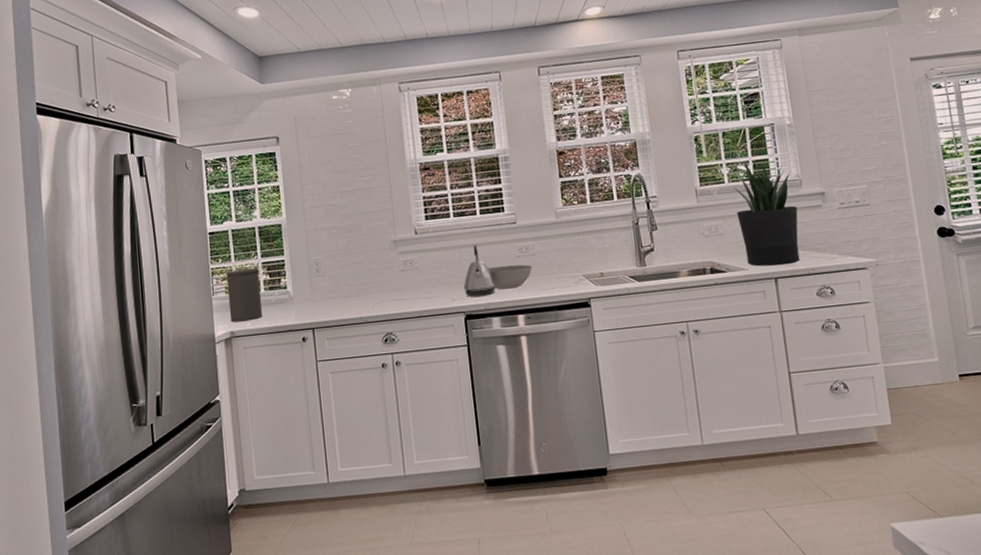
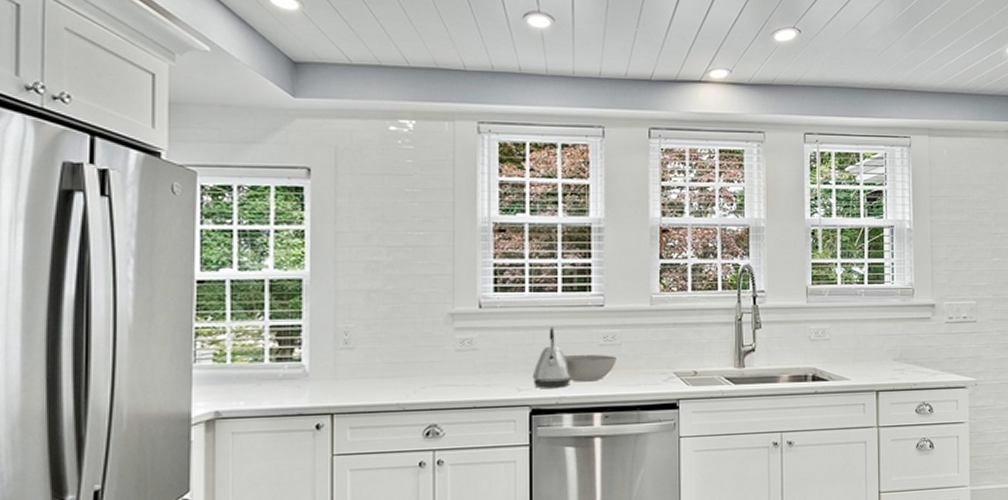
canister: present [226,268,263,323] -> none [216,332,264,400]
planter: present [733,161,800,267] -> none [846,262,907,378]

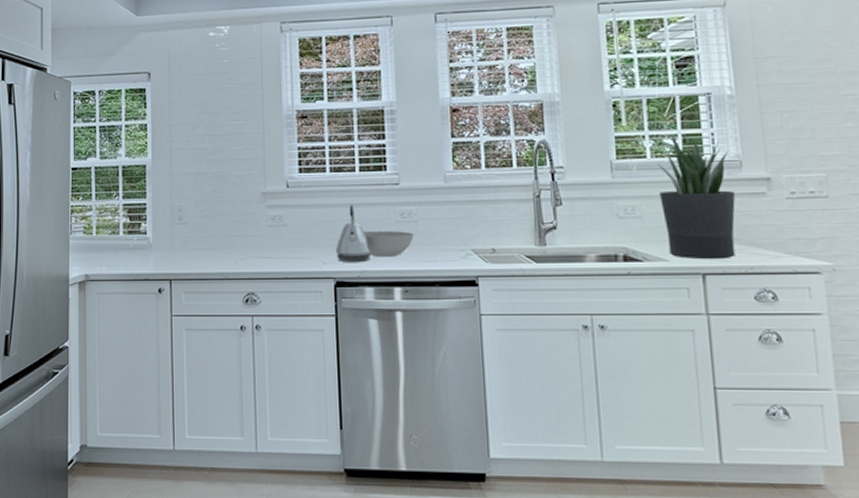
planter: none [846,262,907,378] -> present [657,134,736,260]

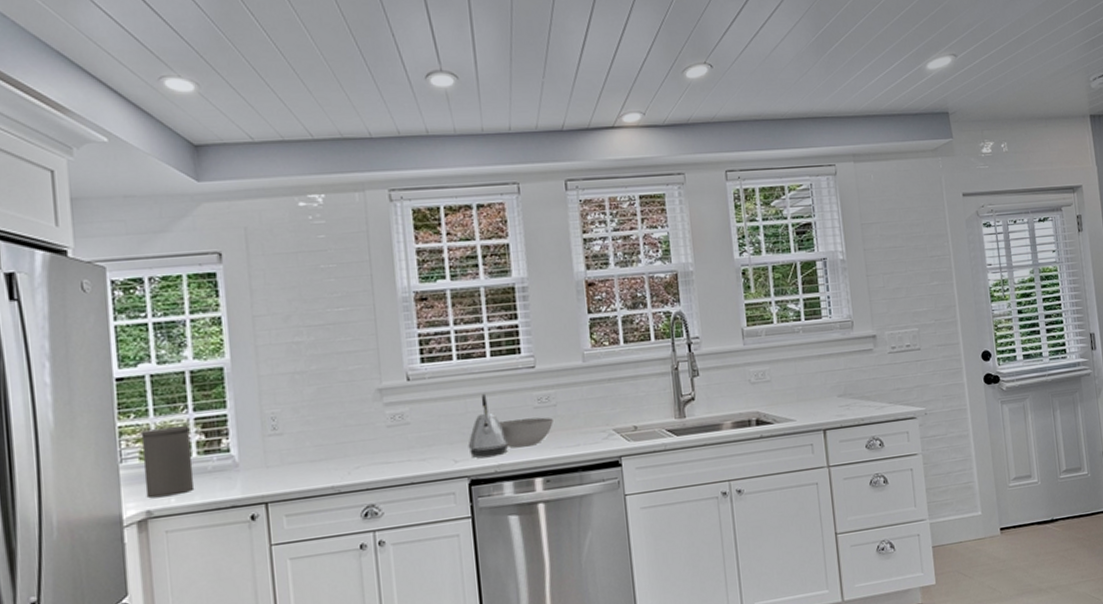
canister: none [85,210,120,265] -> present [140,426,195,499]
planter: present [657,134,736,260] -> none [783,299,850,417]

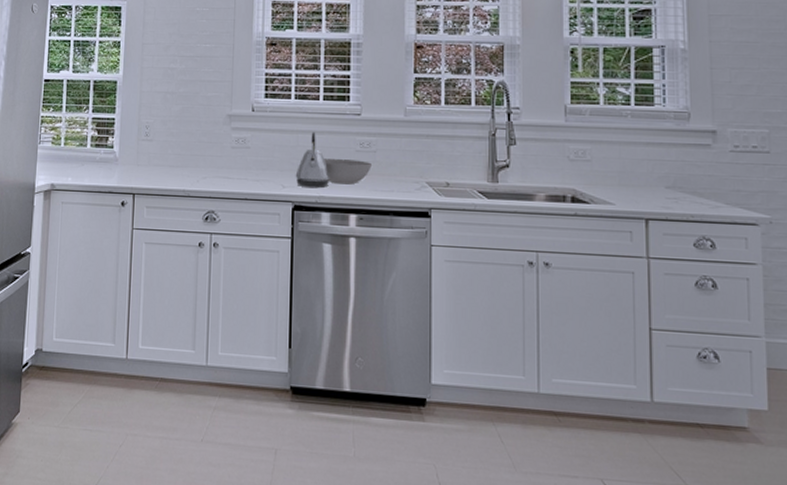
canister: present [140,426,195,499] -> none [52,122,88,176]

